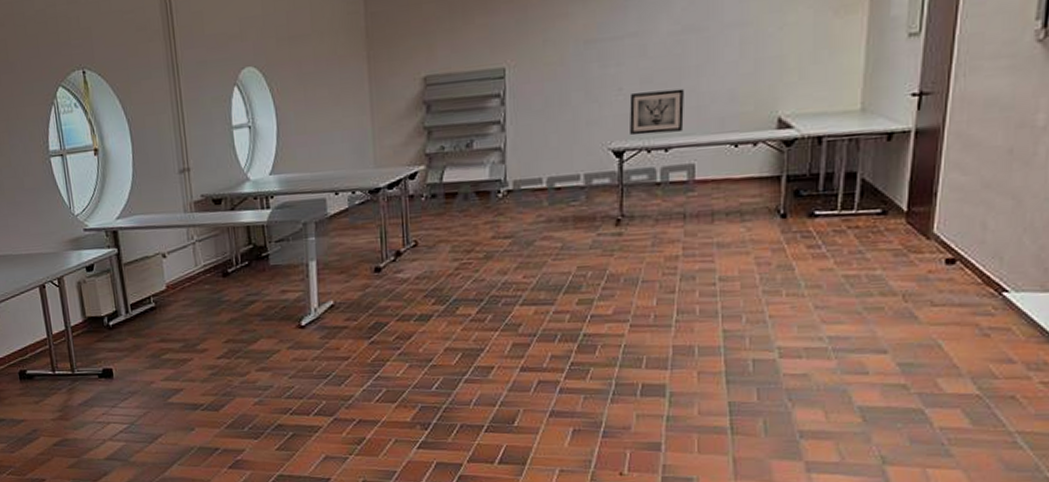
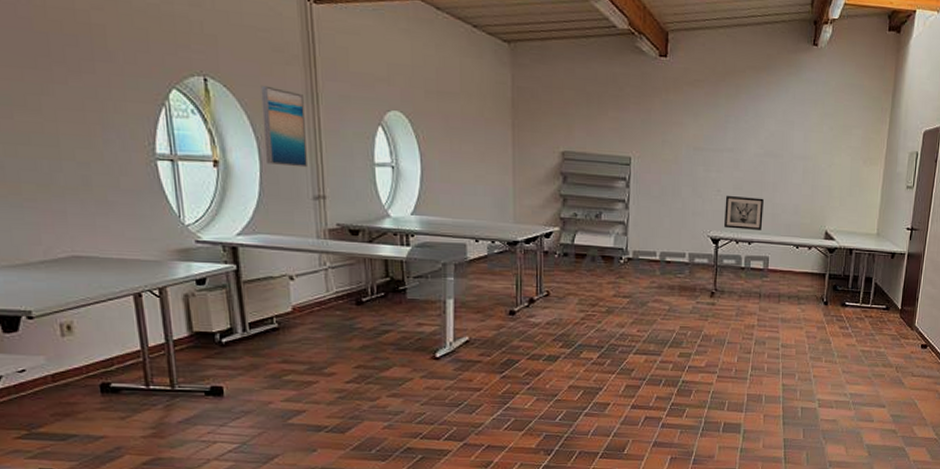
wall art: none [129,66,172,144] -> present [261,85,307,168]

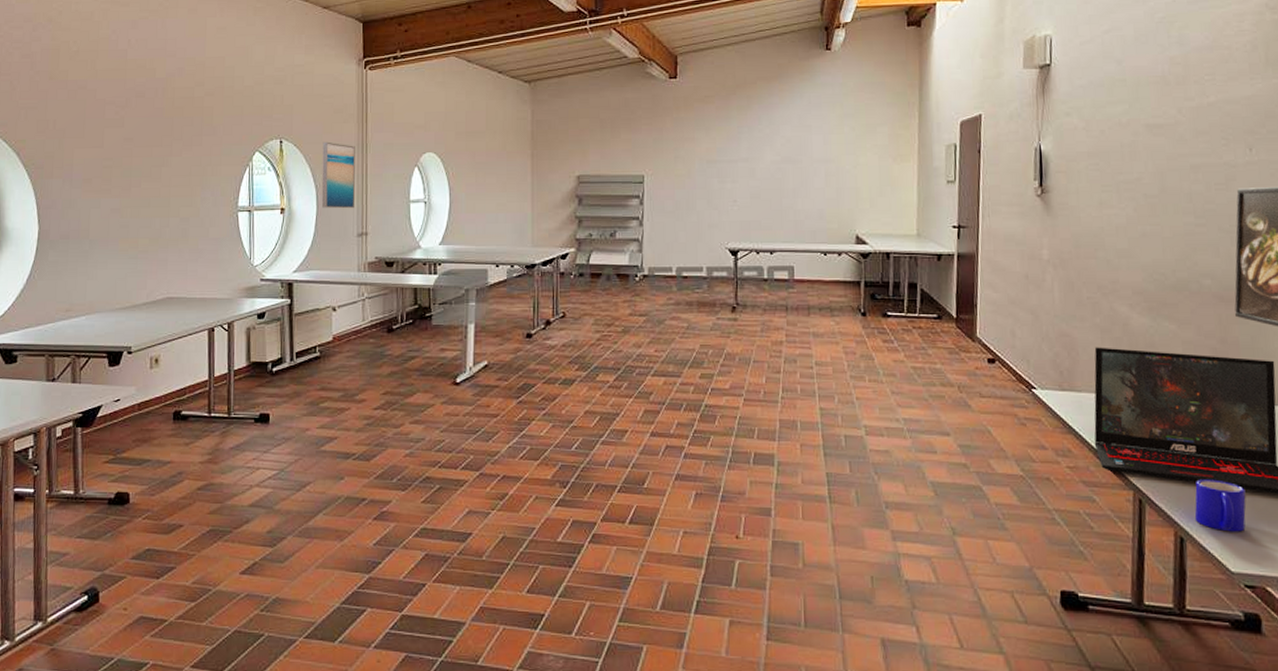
wall art: present [724,196,764,230] -> none [742,205,785,239]

